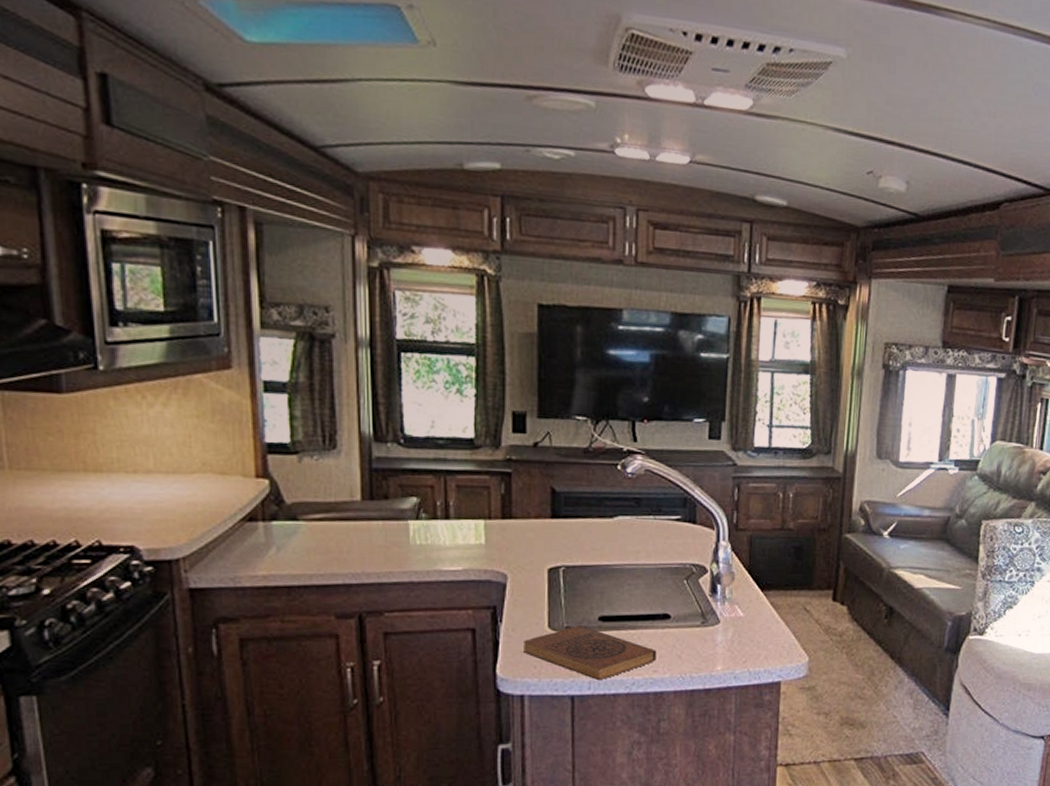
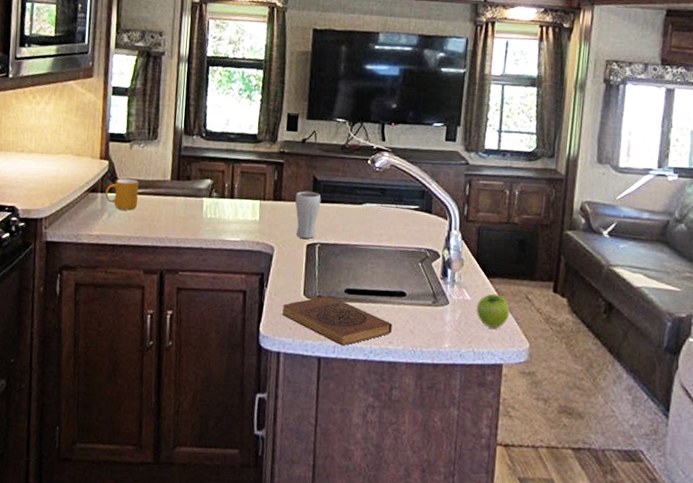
mug: none [269,501,318,542] -> present [105,178,139,211]
drinking glass: none [529,505,563,562] -> present [294,191,321,239]
fruit: none [750,607,787,645] -> present [476,293,510,329]

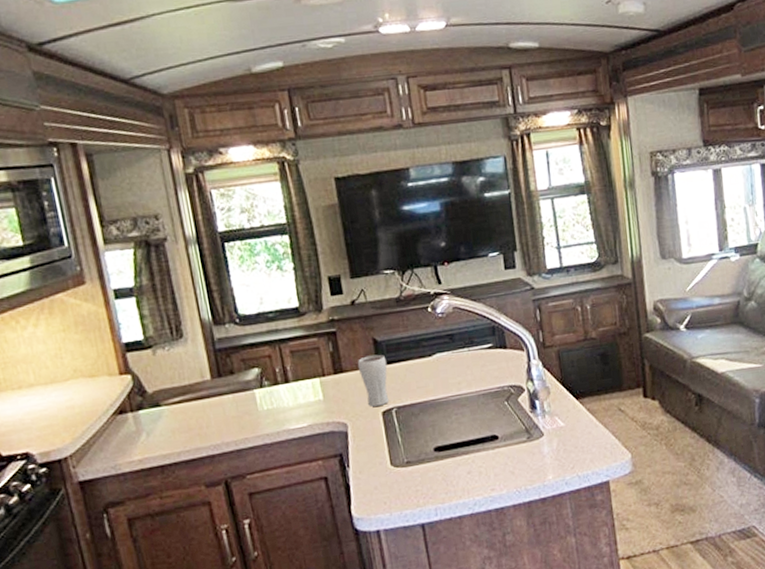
mug: present [105,178,139,211] -> none [136,388,180,426]
book: present [282,295,393,346] -> none [371,458,492,507]
fruit: present [476,293,510,329] -> none [571,413,606,449]

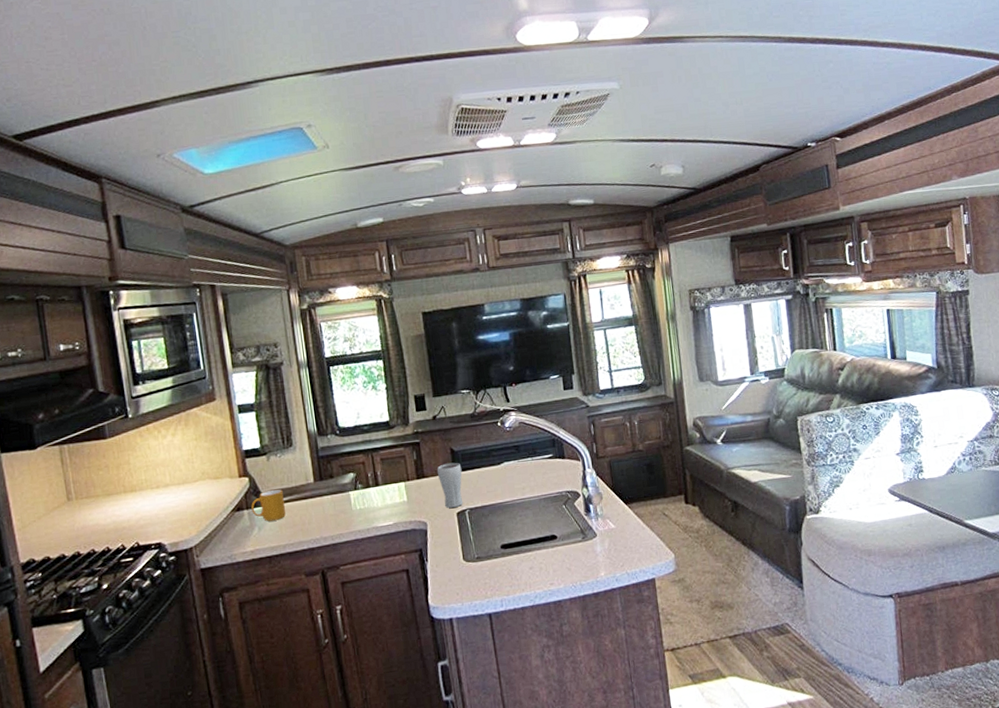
mug: none [136,388,180,426] -> present [251,489,286,522]

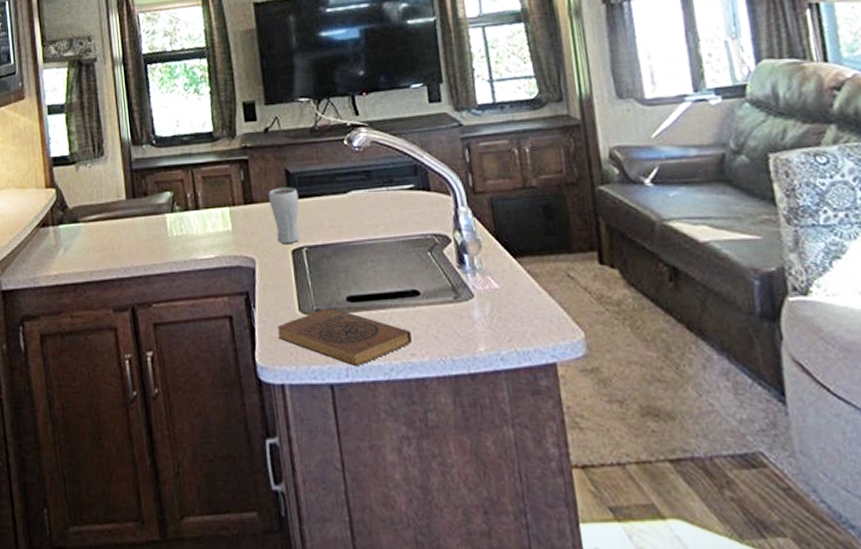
mug: present [251,489,286,522] -> none [57,204,95,242]
book: none [446,554,551,598] -> present [277,307,412,367]

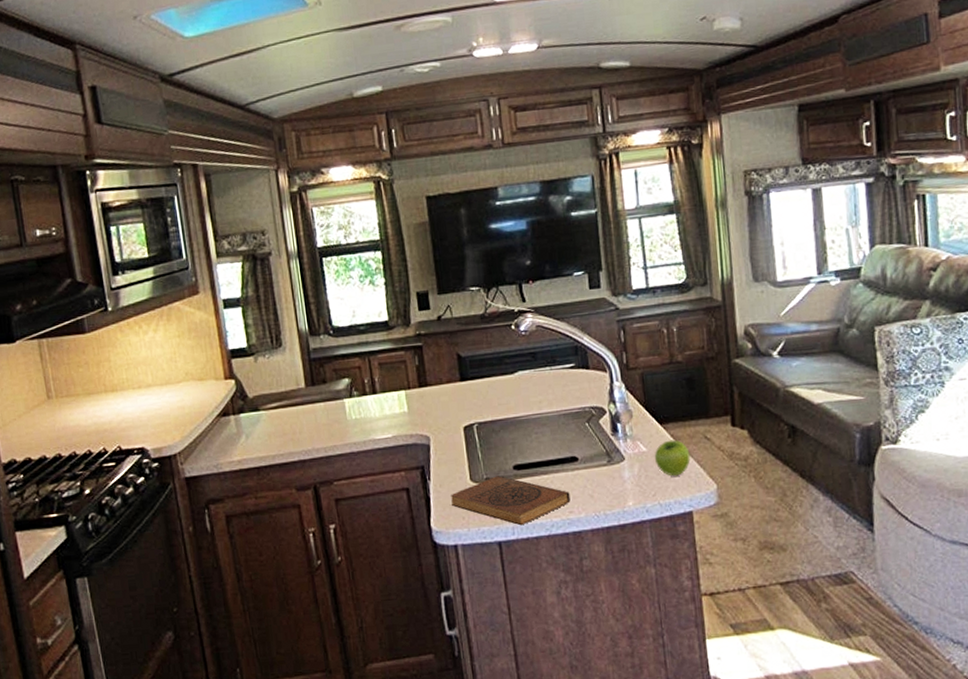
drinking glass: present [268,187,300,243] -> none [441,370,471,421]
fruit: none [508,276,552,320] -> present [654,439,691,476]

